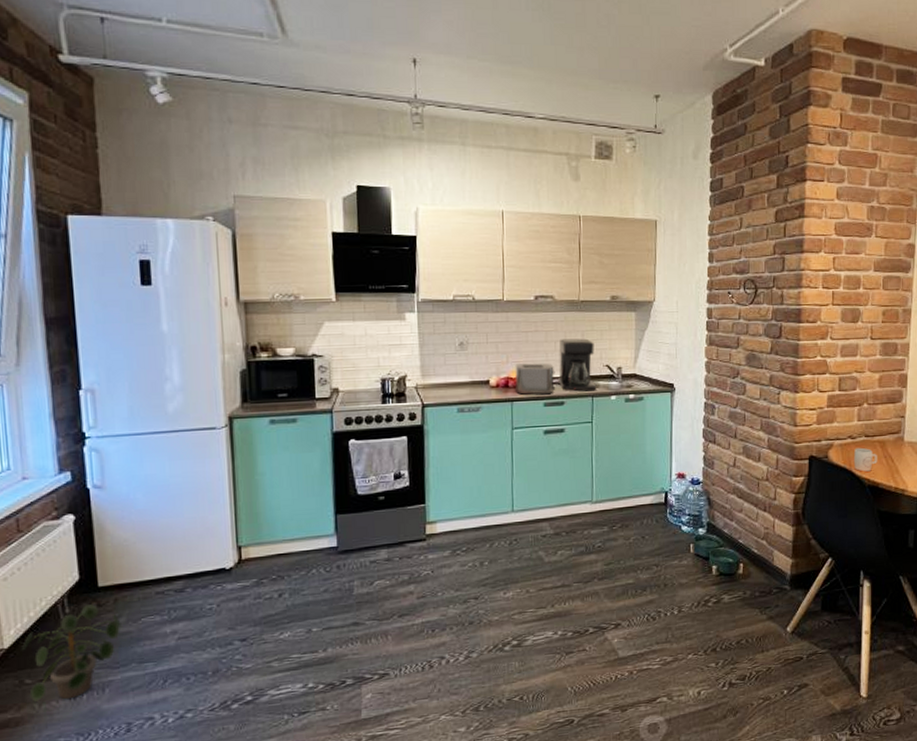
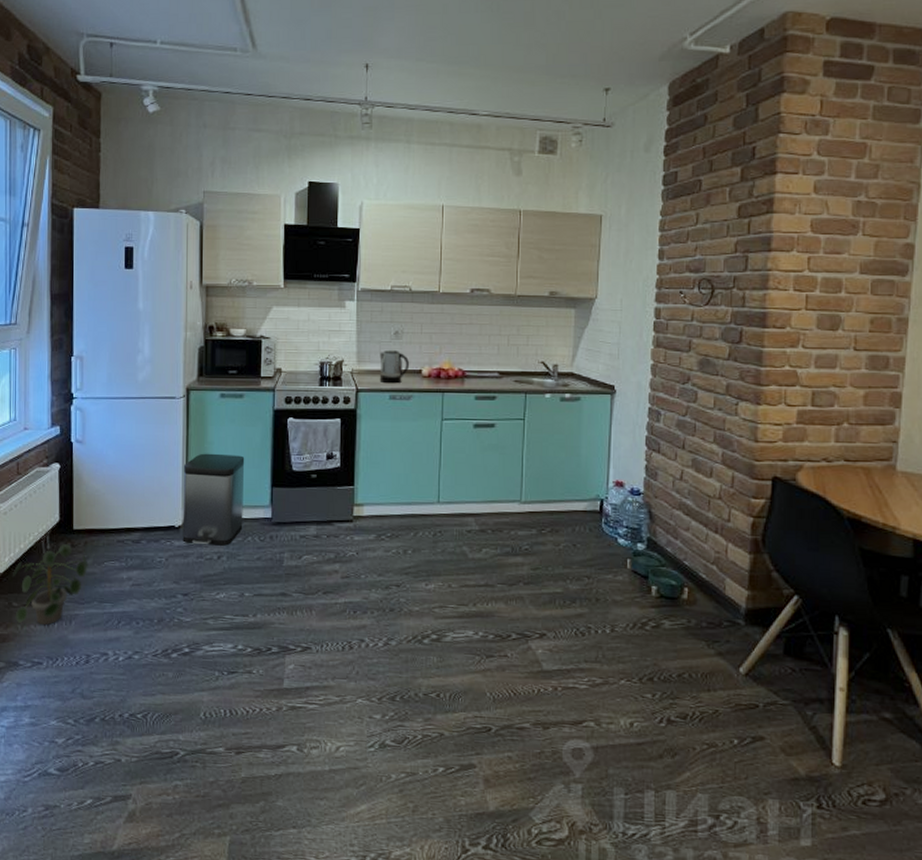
pedal bin: none [231,484,306,585] -> present [182,453,245,546]
kettle: none [445,361,477,397] -> present [379,349,410,384]
toaster: present [514,363,556,395] -> none [446,355,488,388]
coffee maker: present [557,338,597,391] -> none [490,333,531,388]
mug: present [853,447,878,472] -> none [828,472,860,501]

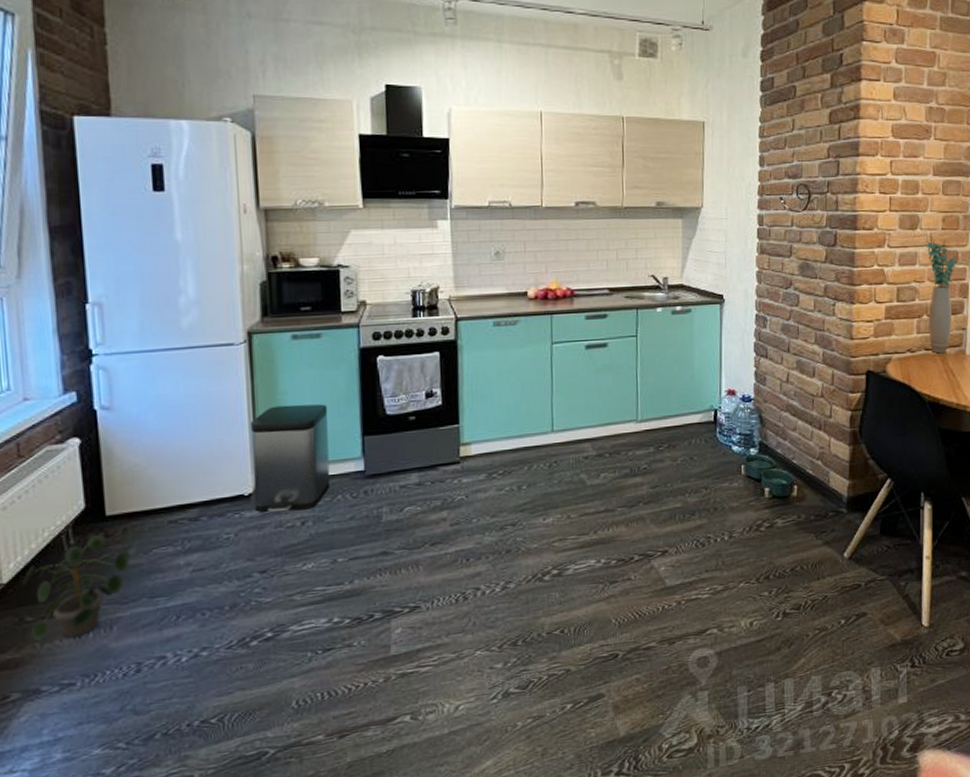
kettle: present [379,349,410,384] -> none [479,271,514,309]
vase: none [849,342,887,466] -> present [926,239,957,354]

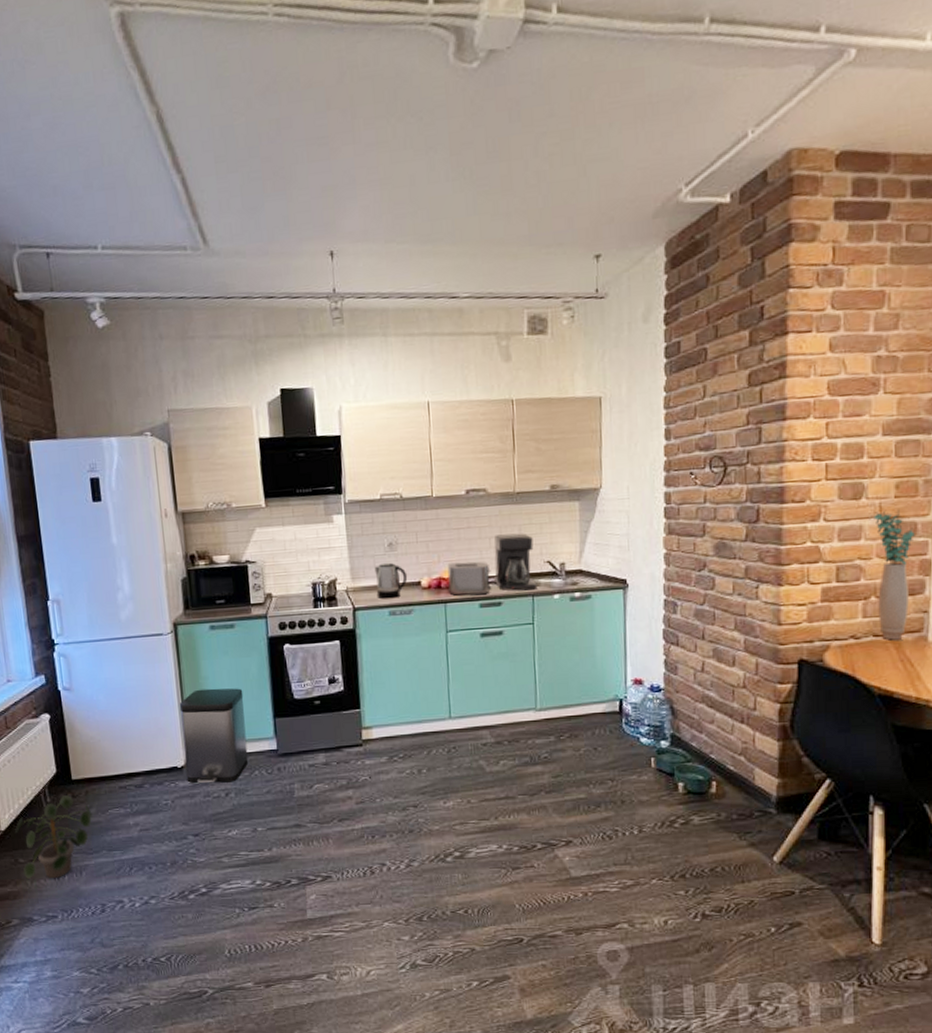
kettle: none [479,271,514,309] -> present [374,562,408,599]
toaster: none [554,273,598,307] -> present [447,561,492,596]
coffee maker: none [599,247,642,303] -> present [493,533,538,591]

